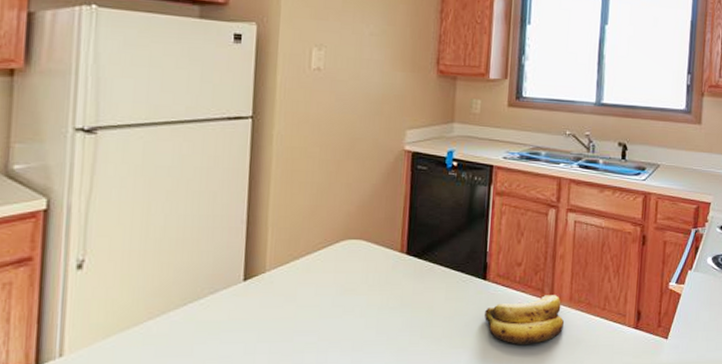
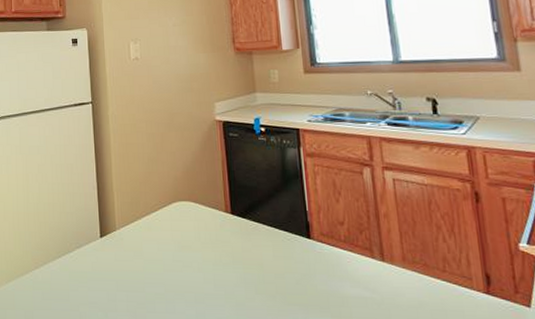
banana: present [485,295,564,346] -> none [315,255,401,306]

